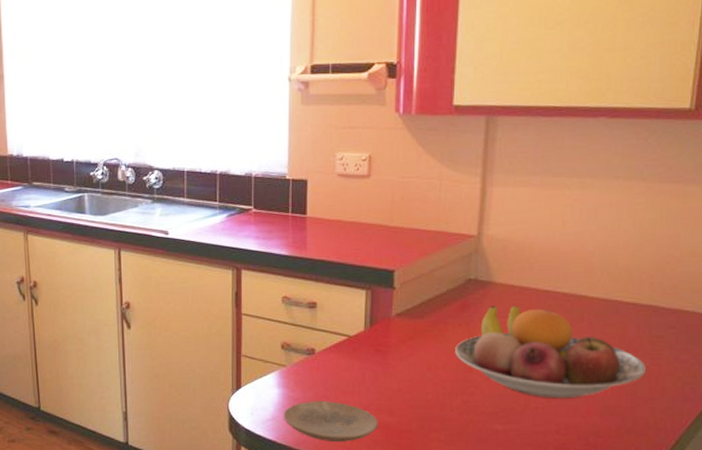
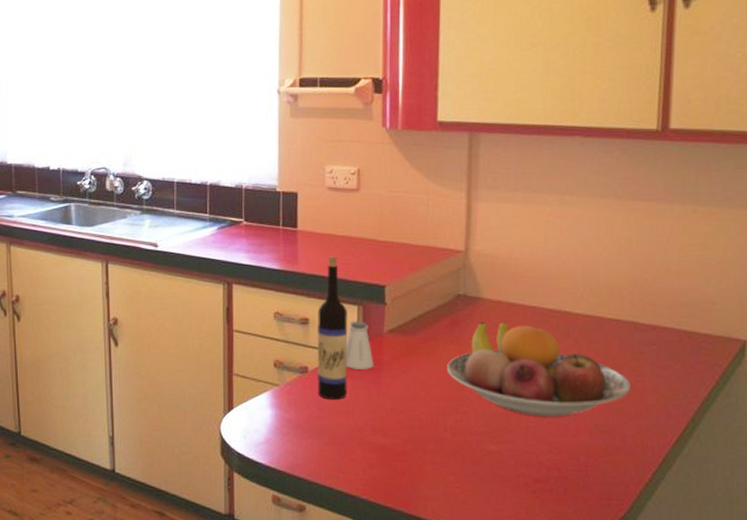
plate: present [284,400,378,442] -> none [277,421,373,465]
wine bottle: none [324,242,355,380] -> present [317,256,348,400]
saltshaker: none [353,305,381,351] -> present [345,321,374,369]

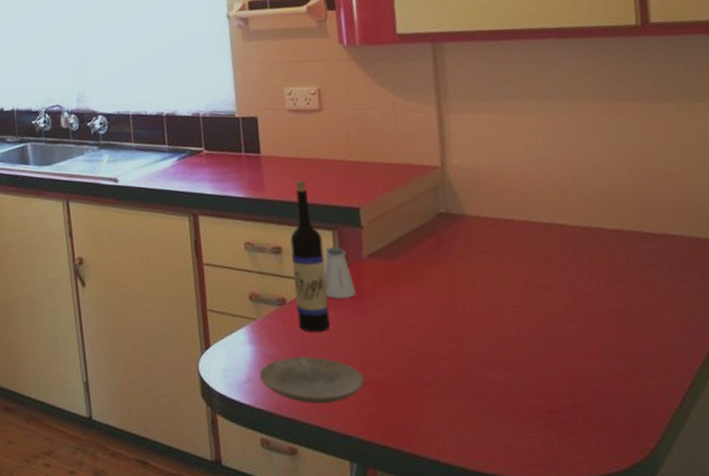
plate: none [277,421,373,465] -> present [260,356,364,403]
fruit bowl: present [447,321,630,417] -> none [435,239,644,341]

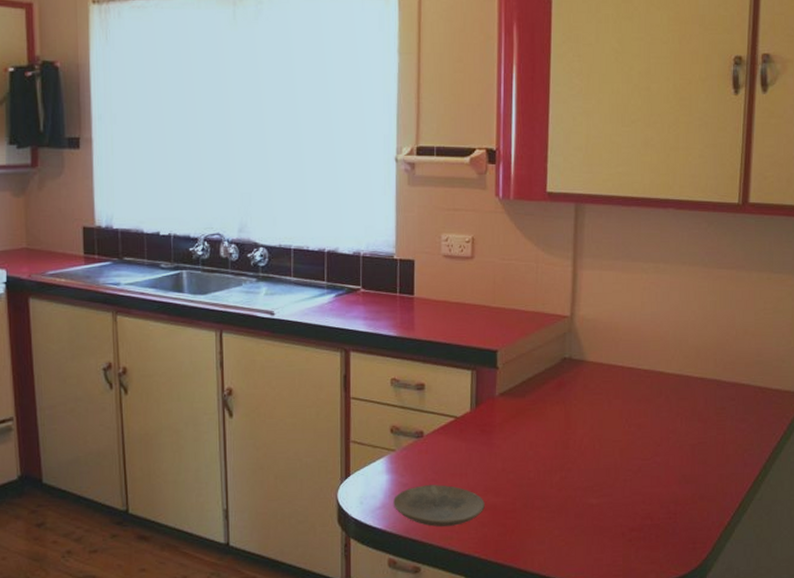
wine bottle: present [290,180,331,332] -> none [432,323,462,462]
saltshaker: present [323,247,357,299] -> none [459,385,487,432]

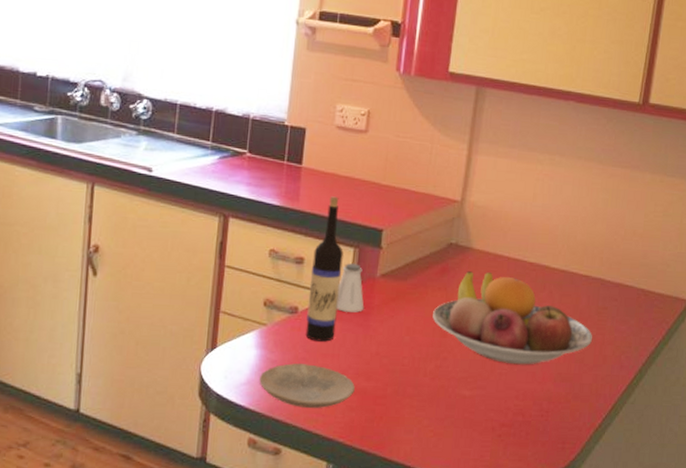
wine bottle: none [432,323,462,462] -> present [305,196,344,342]
saltshaker: none [459,385,487,432] -> present [336,263,364,312]
fruit bowl: none [553,382,713,470] -> present [433,270,592,365]

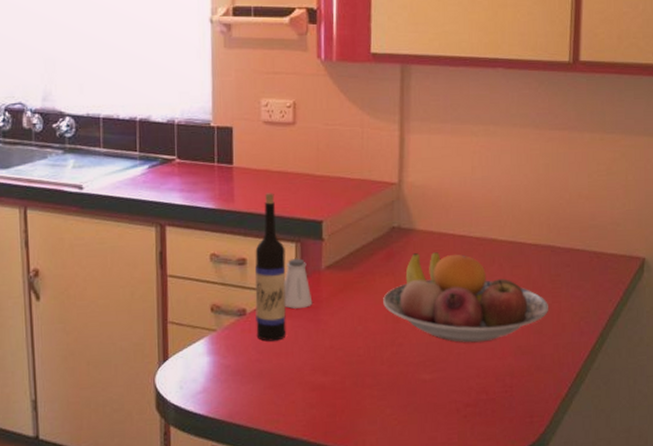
plate: present [259,362,355,408] -> none [215,365,313,410]

